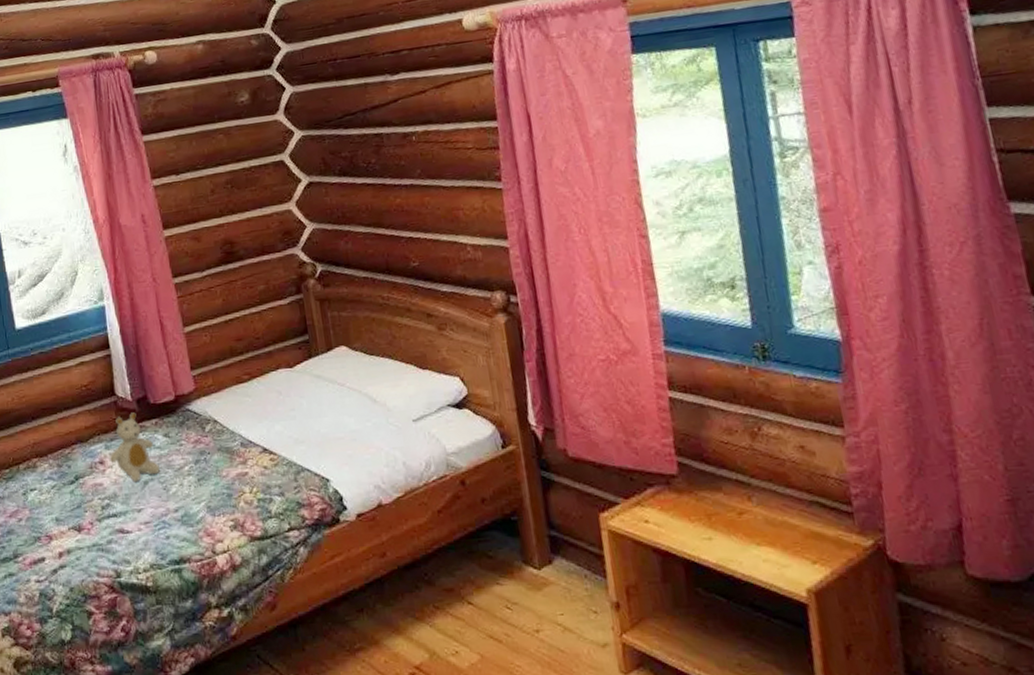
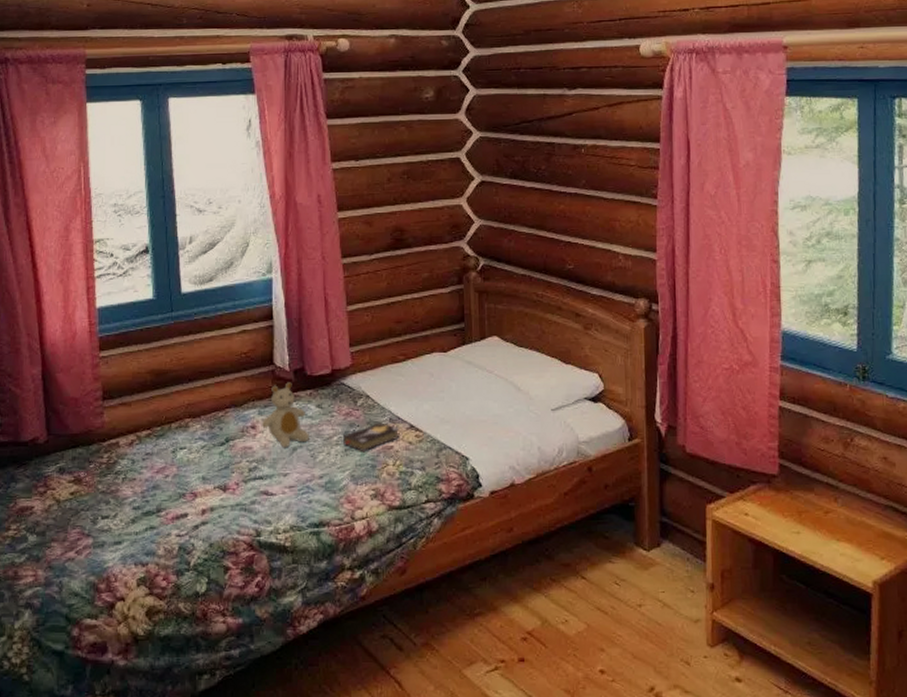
hardback book: none [195,448,254,482] -> present [343,422,400,453]

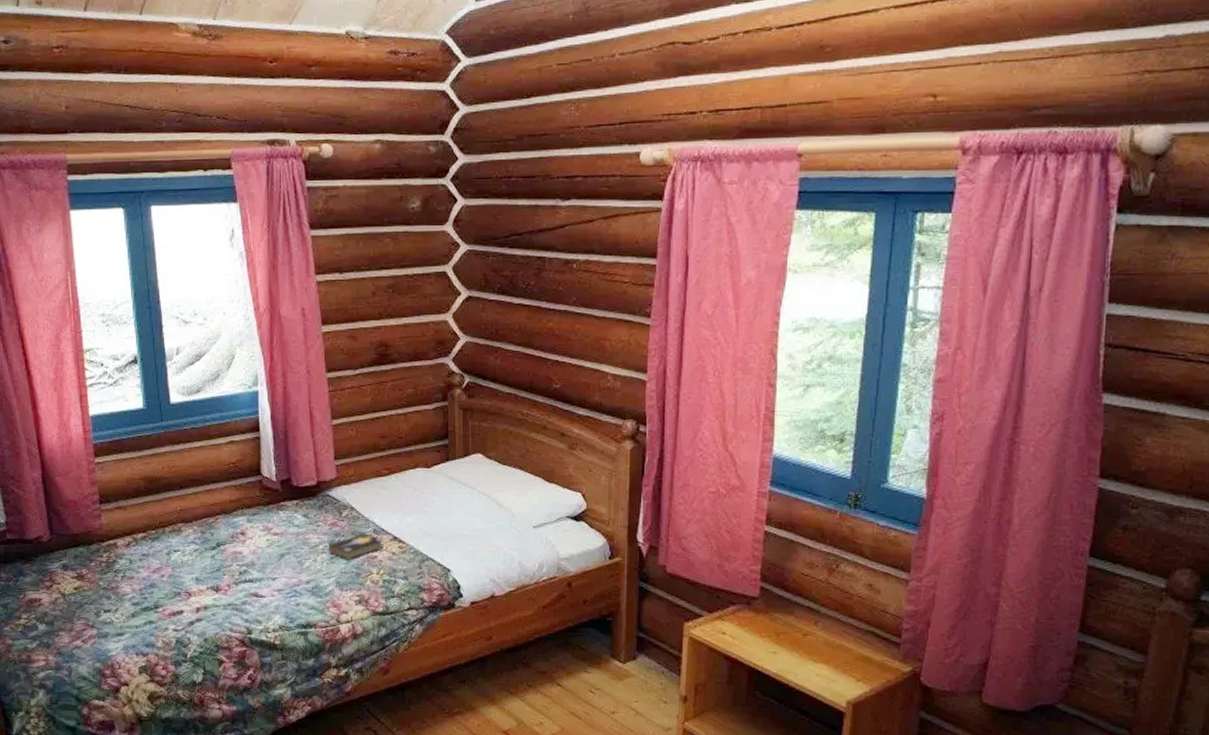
stuffed bear: present [261,382,310,448] -> none [250,492,297,554]

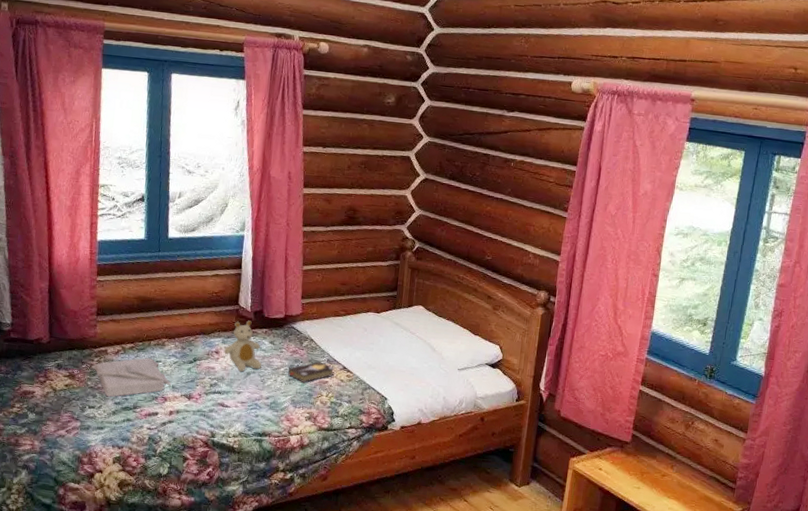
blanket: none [101,548,195,598] -> present [91,358,172,398]
stuffed bear: none [250,492,297,554] -> present [223,320,262,372]

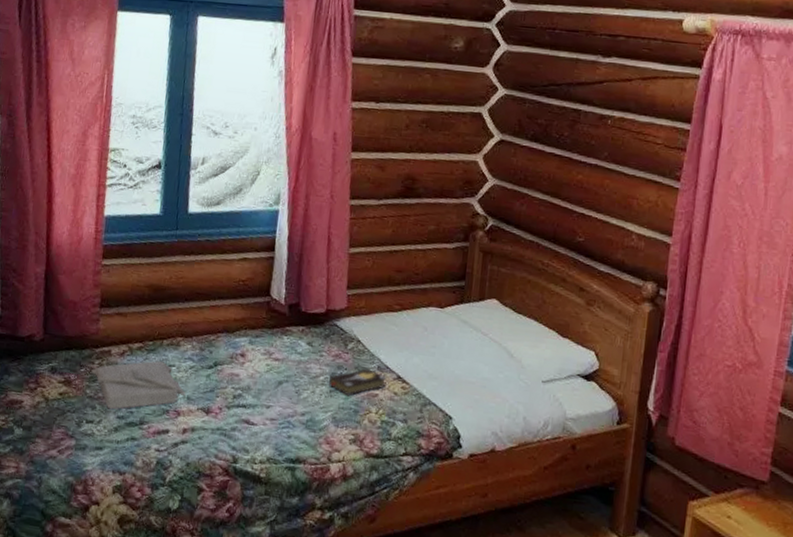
stuffed bear: present [223,320,262,372] -> none [250,315,298,381]

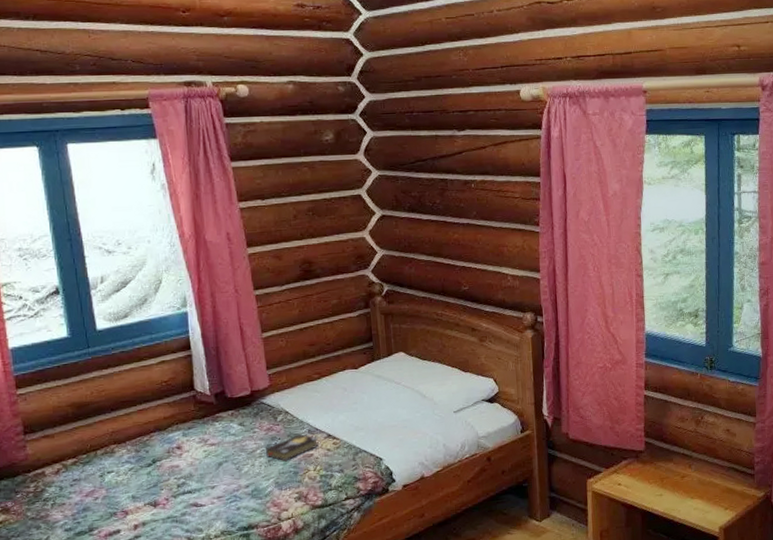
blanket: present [91,361,187,410] -> none [28,470,132,525]

